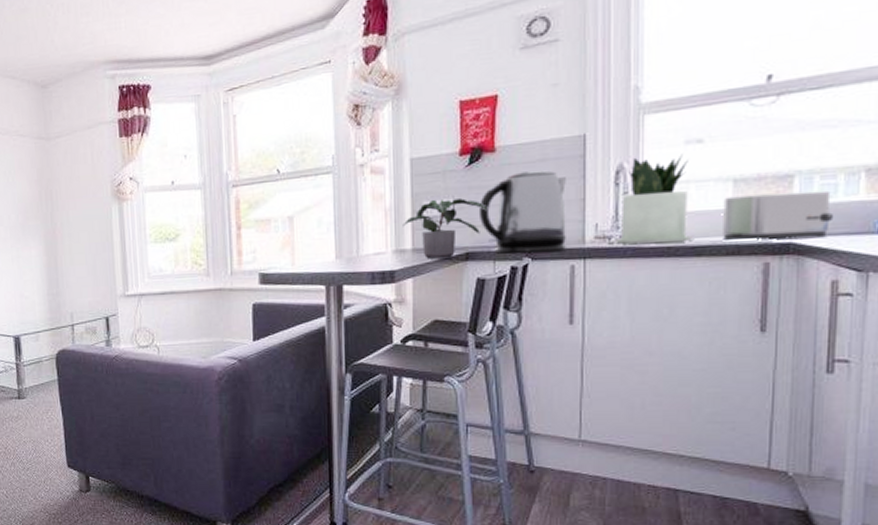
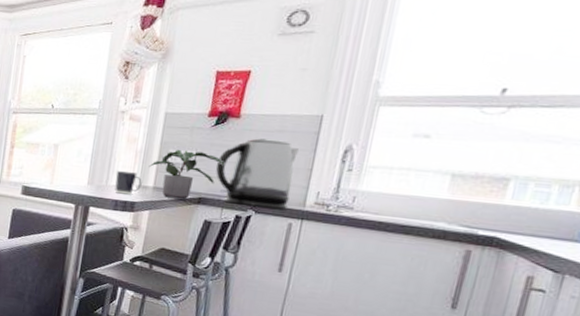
mug: none [366,235,398,264] -> present [114,170,142,195]
planter: present [616,153,693,245] -> none [333,141,413,221]
toaster: present [723,190,834,240] -> none [432,188,543,238]

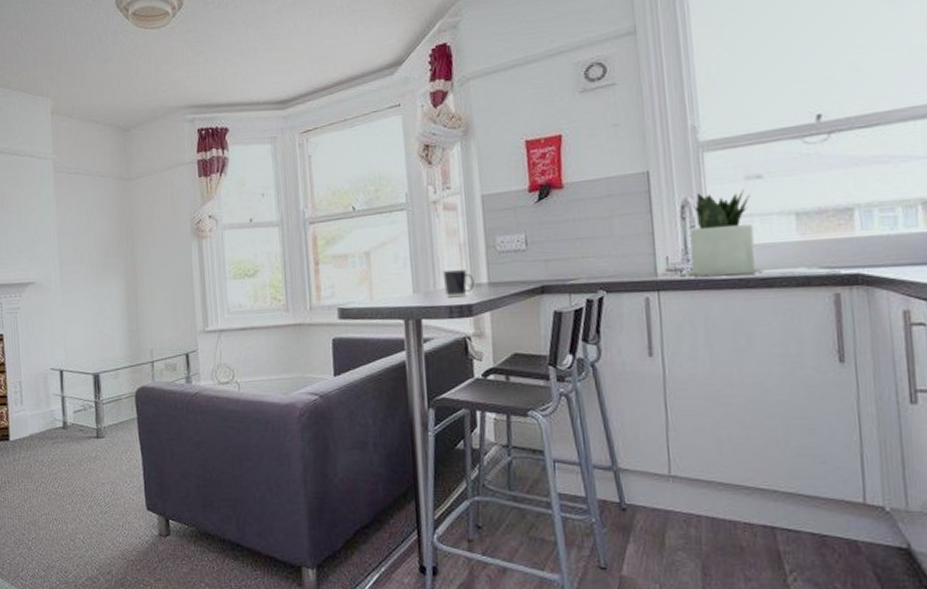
potted plant: present [148,149,225,200] -> none [477,233,560,293]
kettle: present [215,138,299,211] -> none [550,205,639,288]
planter: none [333,141,413,221] -> present [687,188,762,277]

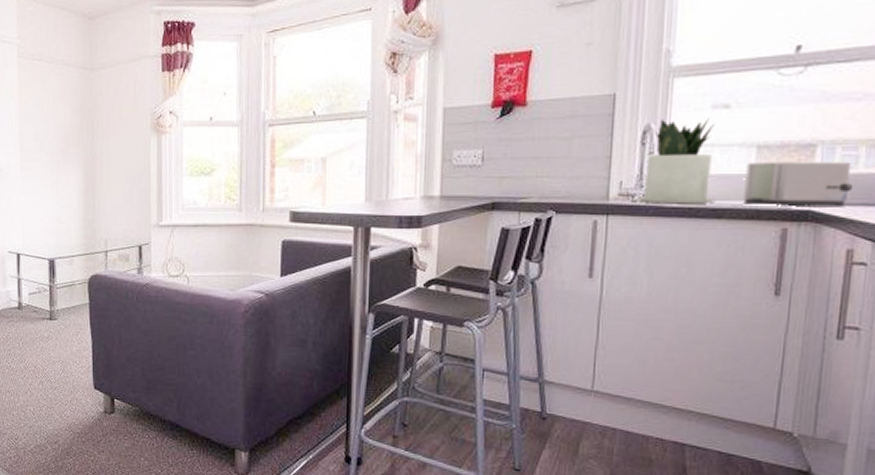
mug: present [442,269,475,298] -> none [396,180,427,208]
toaster: none [788,222,898,272] -> present [743,161,854,207]

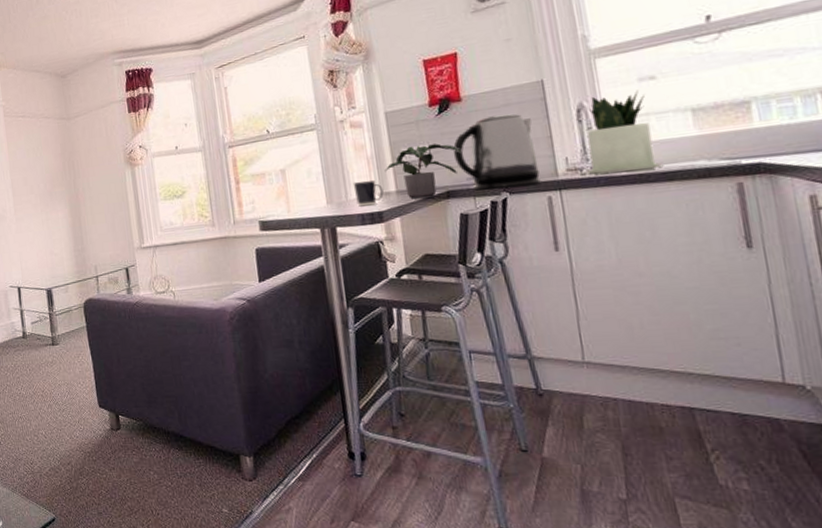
mug: none [396,180,427,208] -> present [353,180,384,206]
potted plant: none [432,148,516,207] -> present [385,143,462,199]
kettle: none [506,125,594,208] -> present [453,113,541,191]
toaster: present [743,161,854,207] -> none [685,112,799,164]

